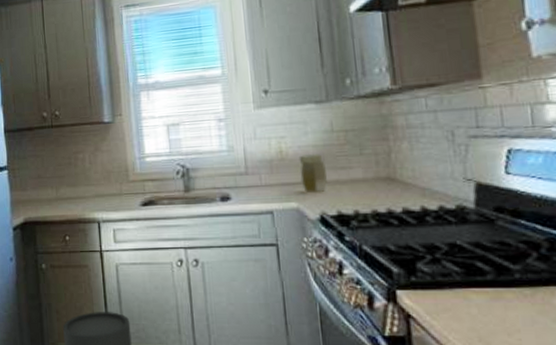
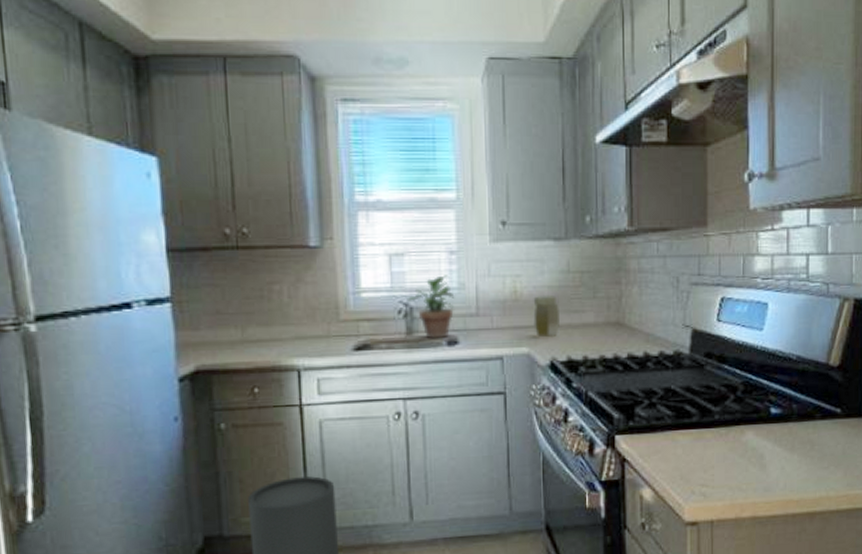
potted plant: none [183,139,225,195] -> present [407,275,455,338]

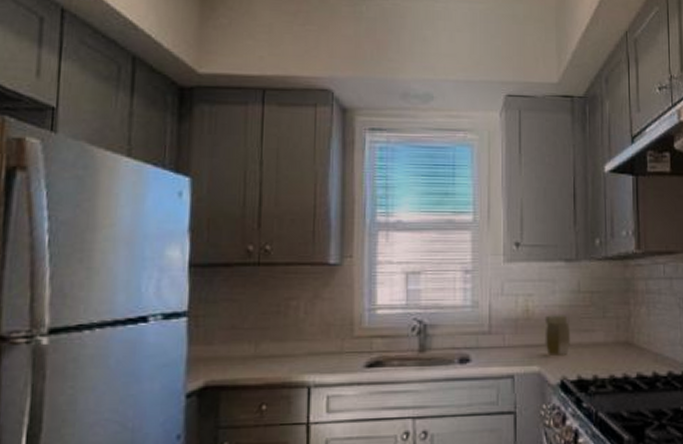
potted plant: present [407,275,455,338] -> none [421,293,468,355]

